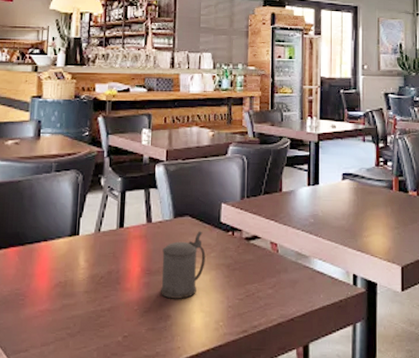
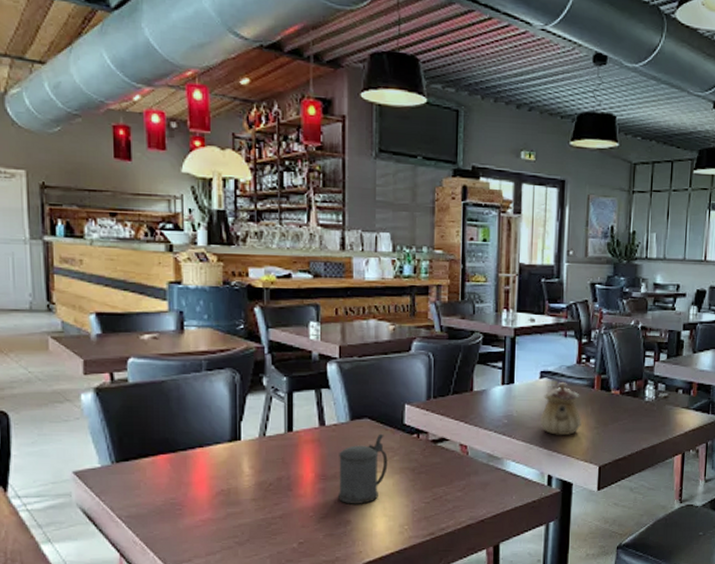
teapot: none [344,183,382,235] -> present [540,381,582,435]

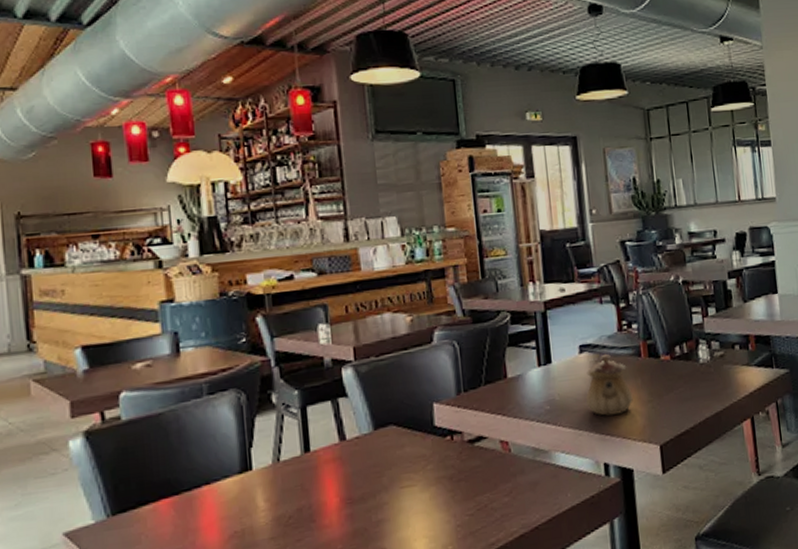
beer stein: present [337,433,388,504] -> none [365,440,422,529]

